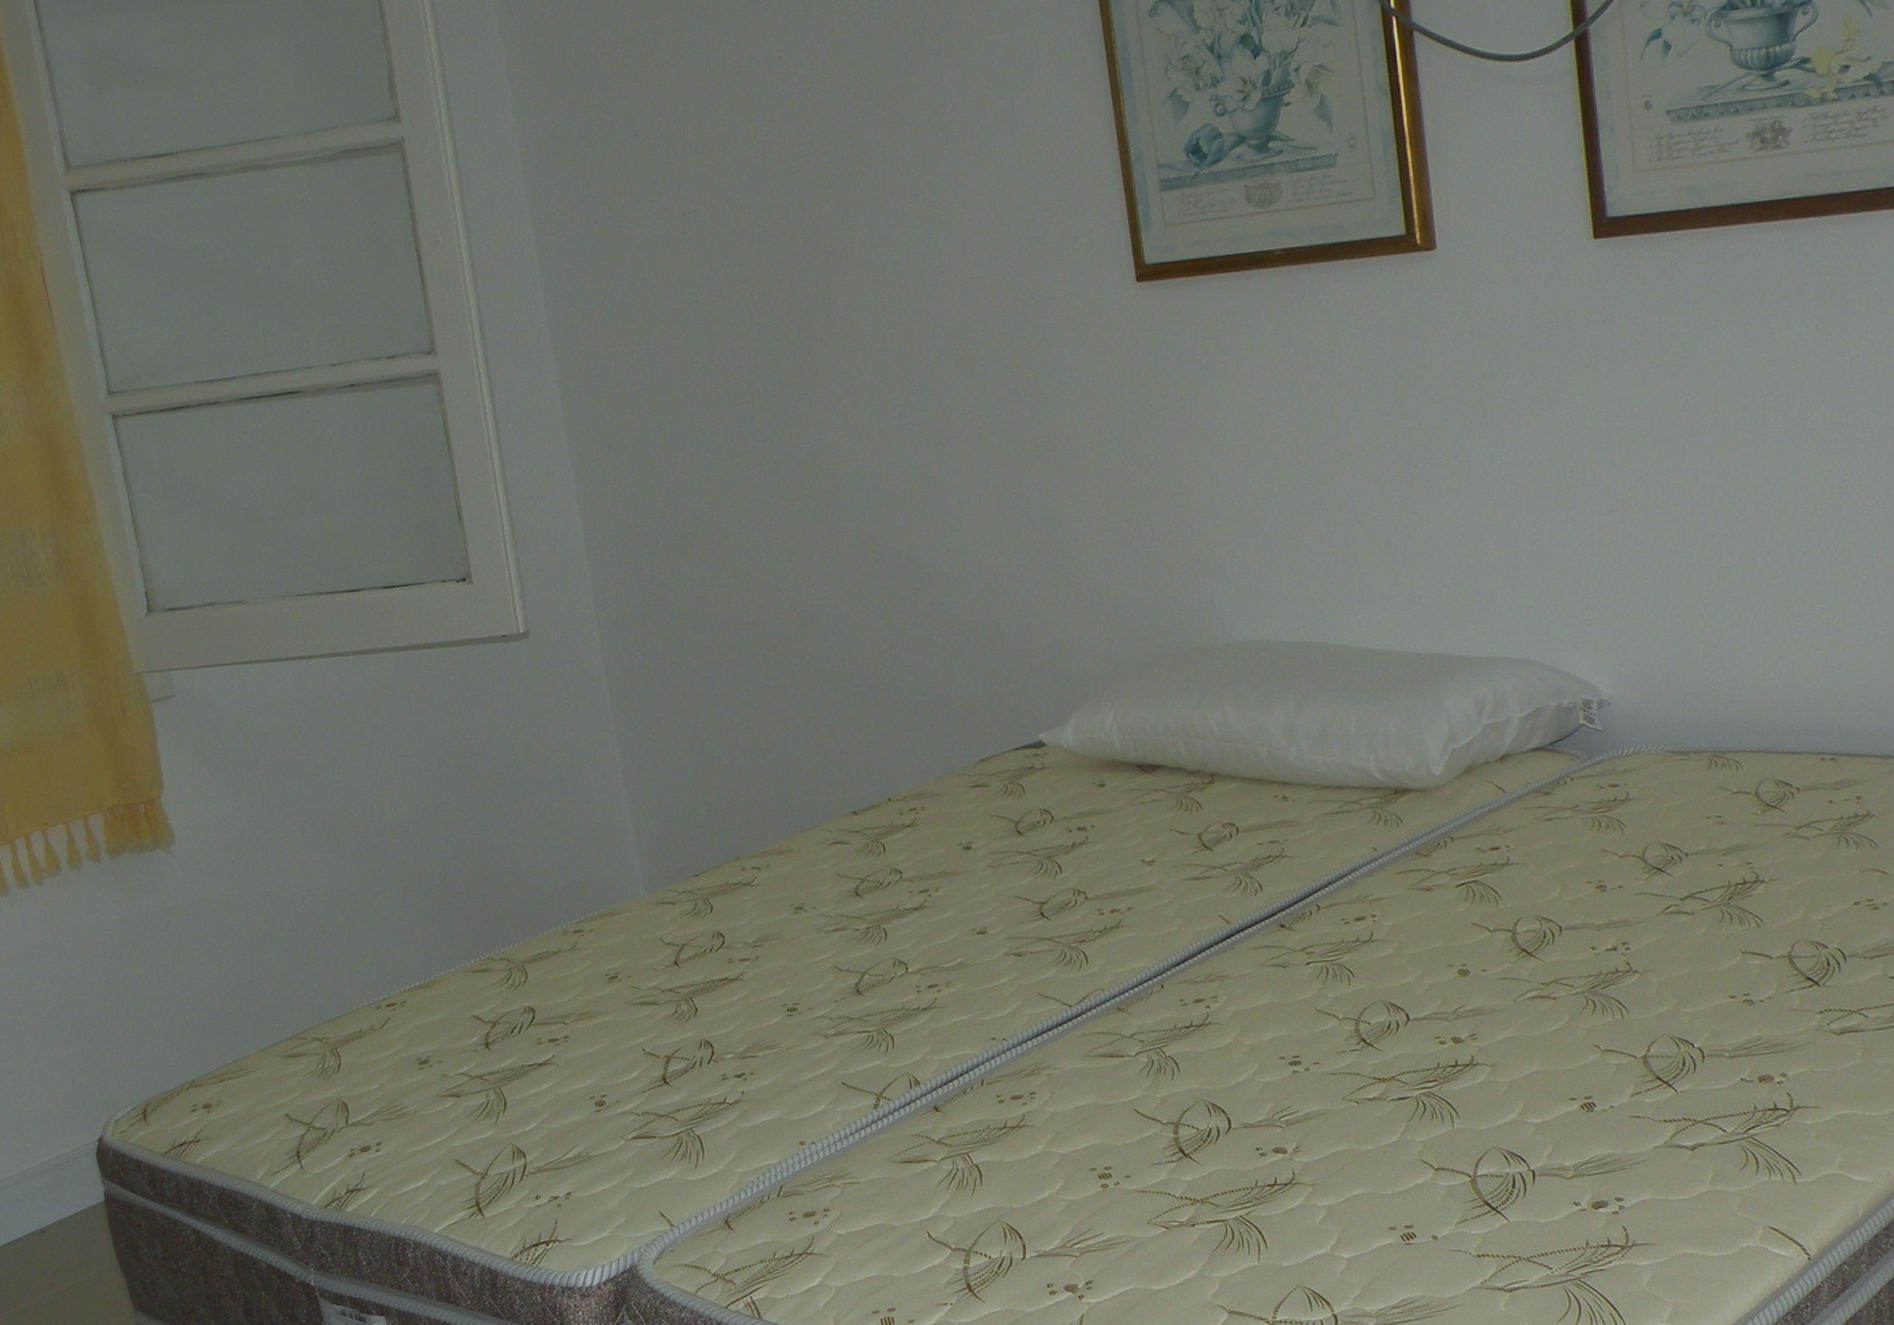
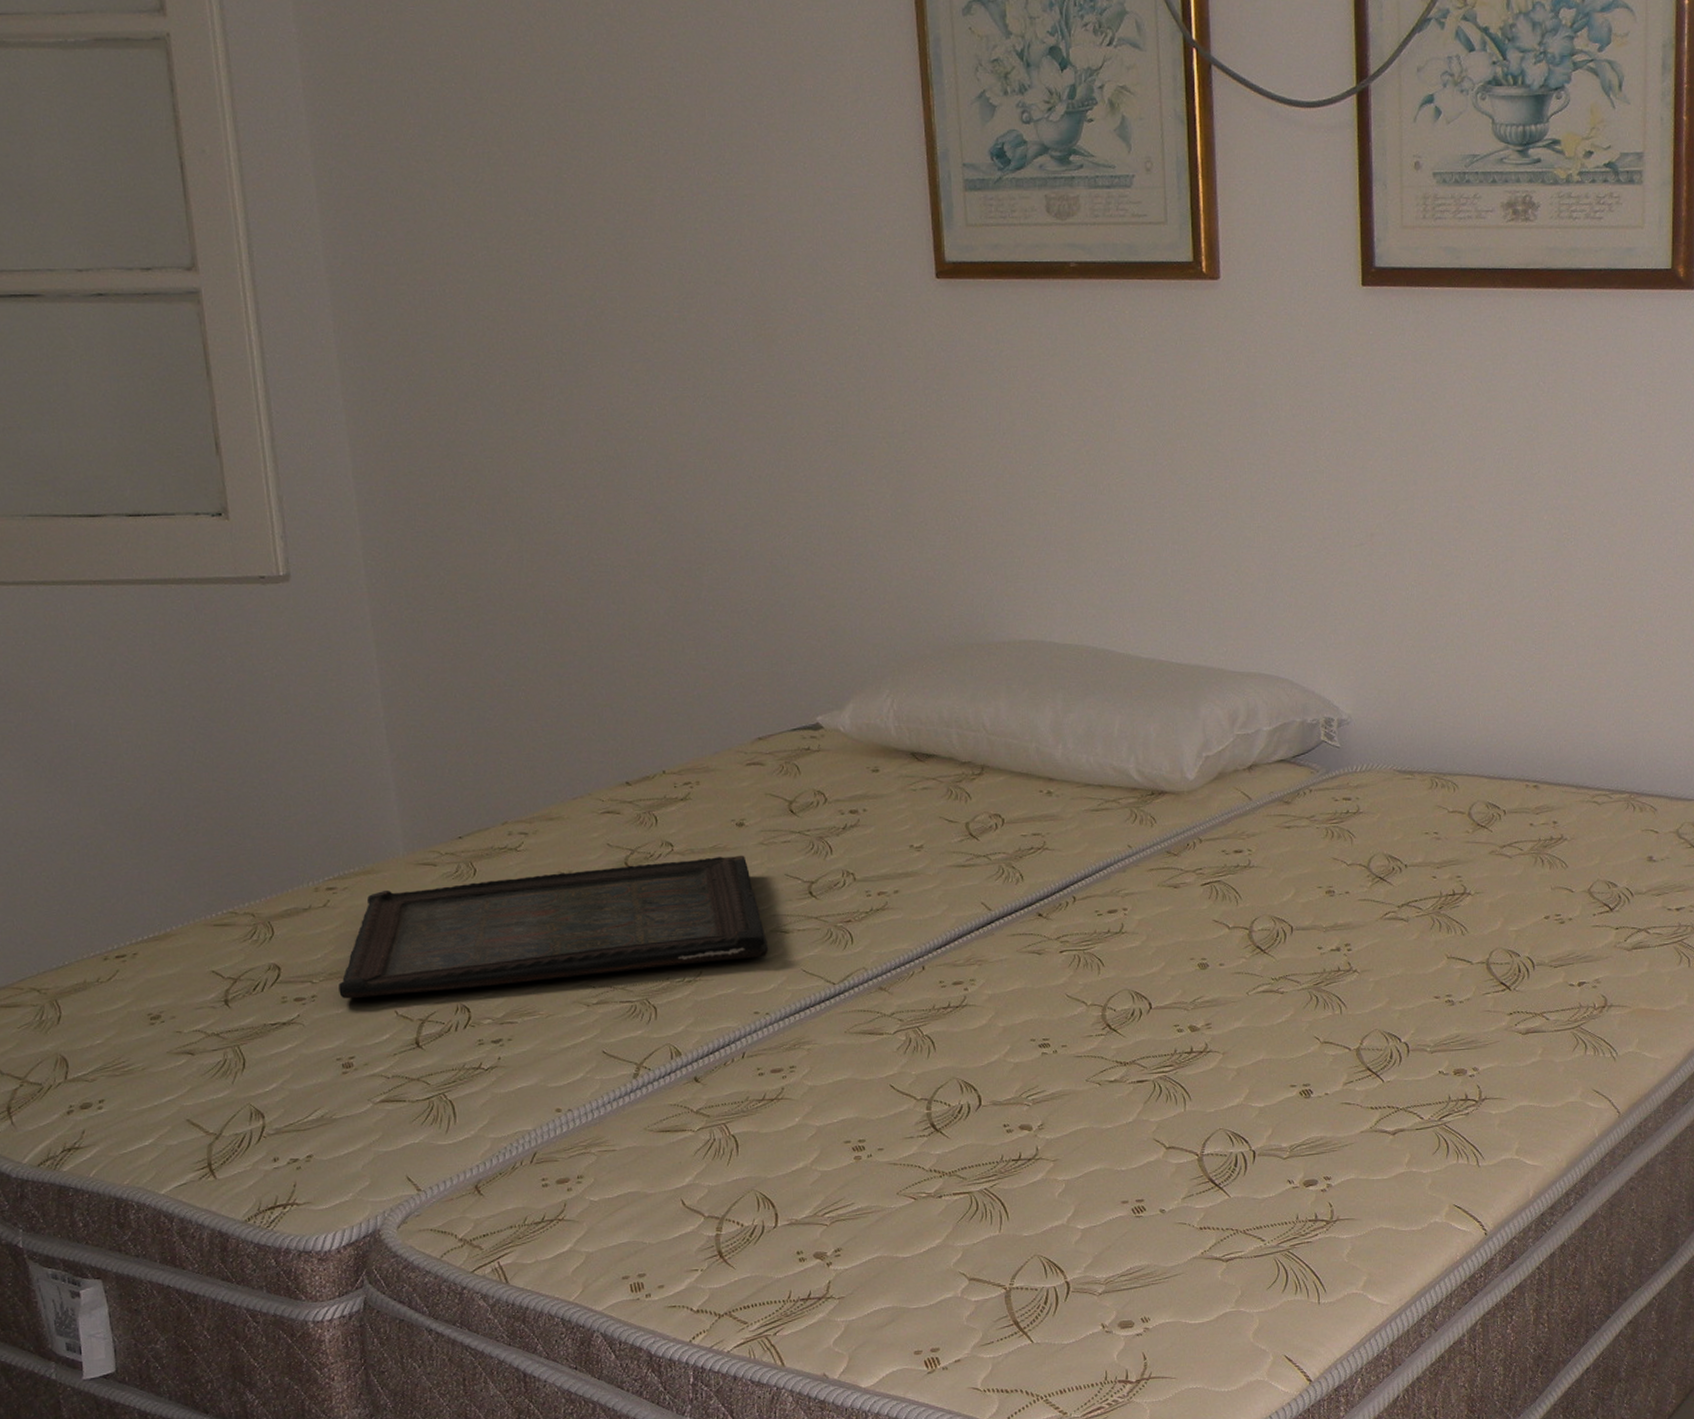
serving tray: none [589,878,1003,1039] -> present [339,855,769,999]

